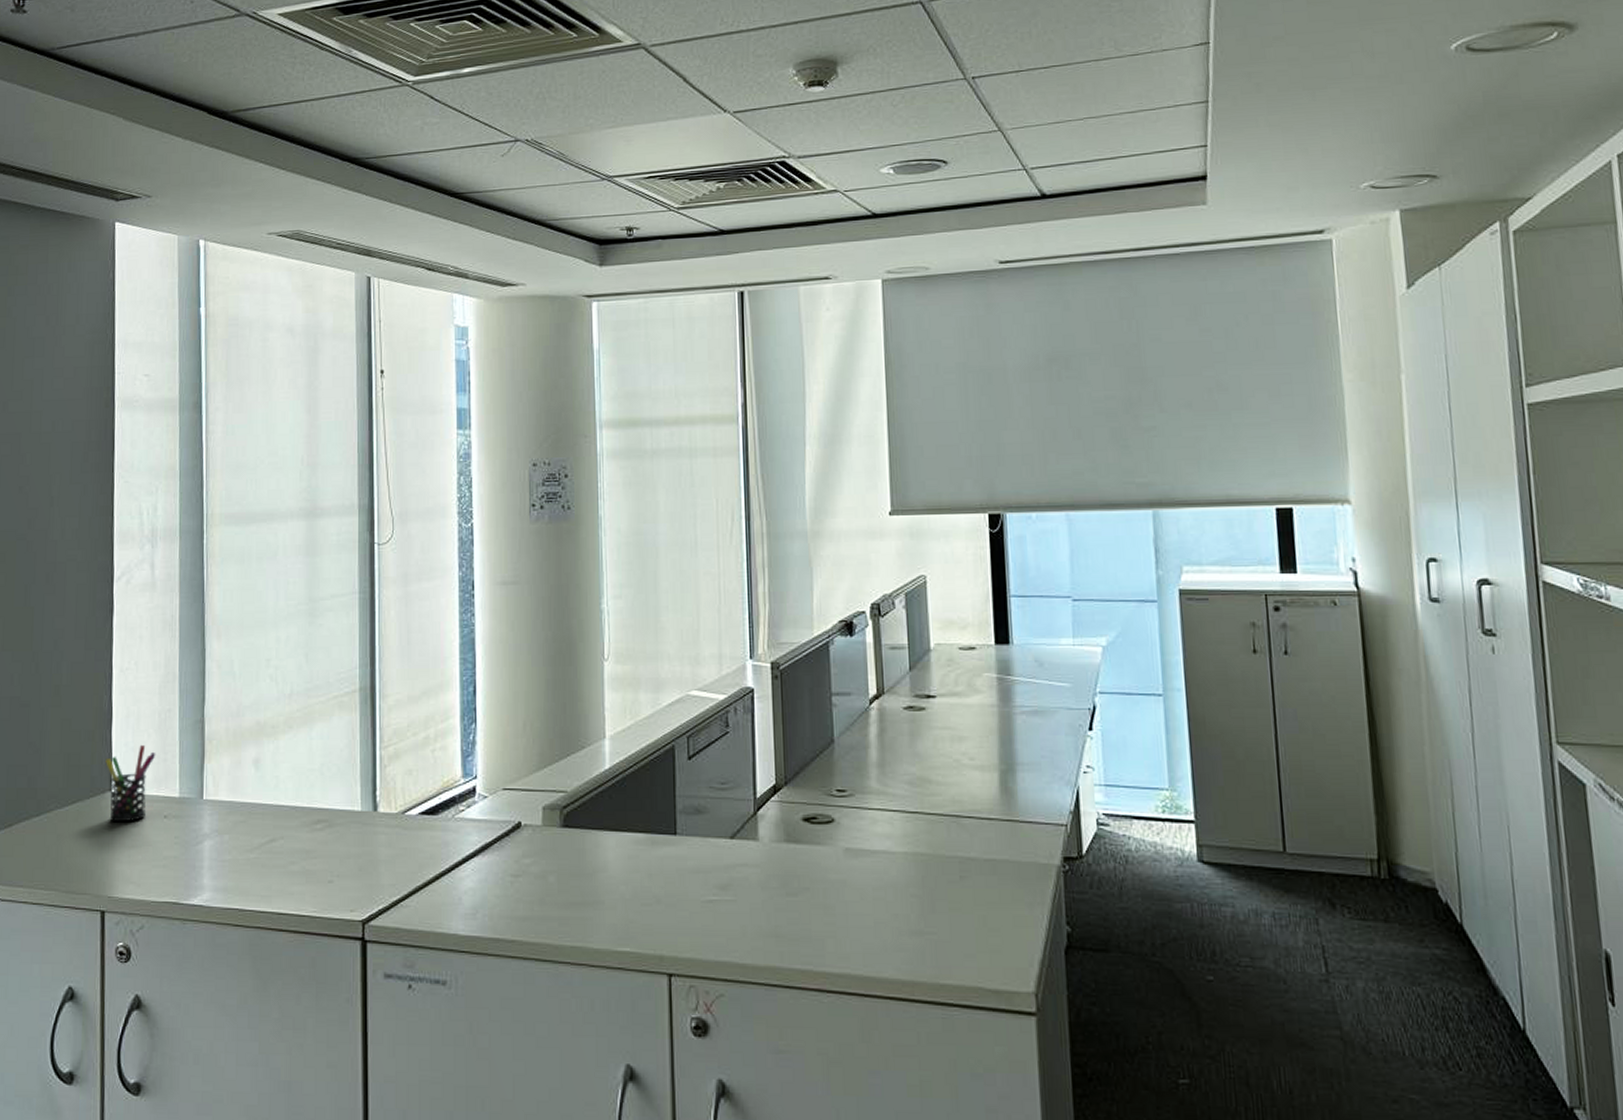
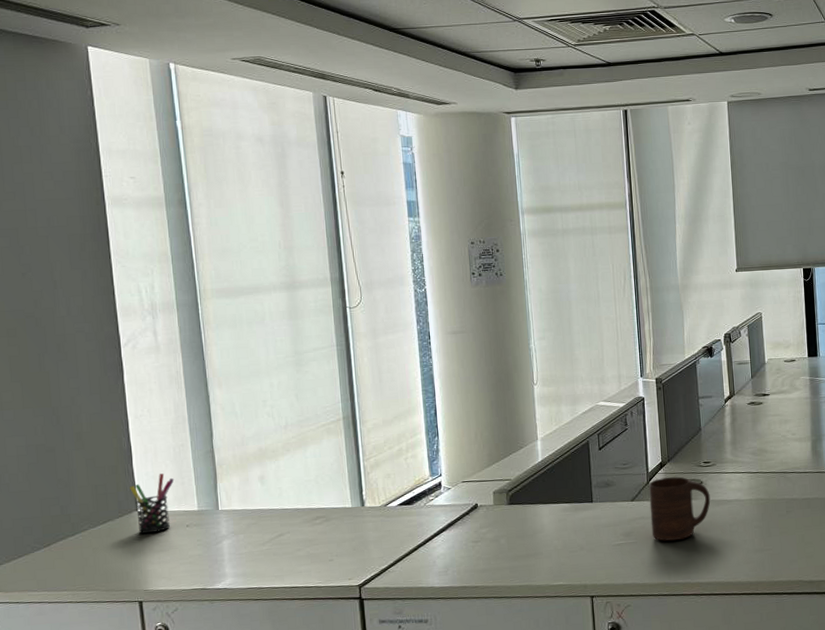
cup: none [755,808,846,905] -> present [648,476,711,541]

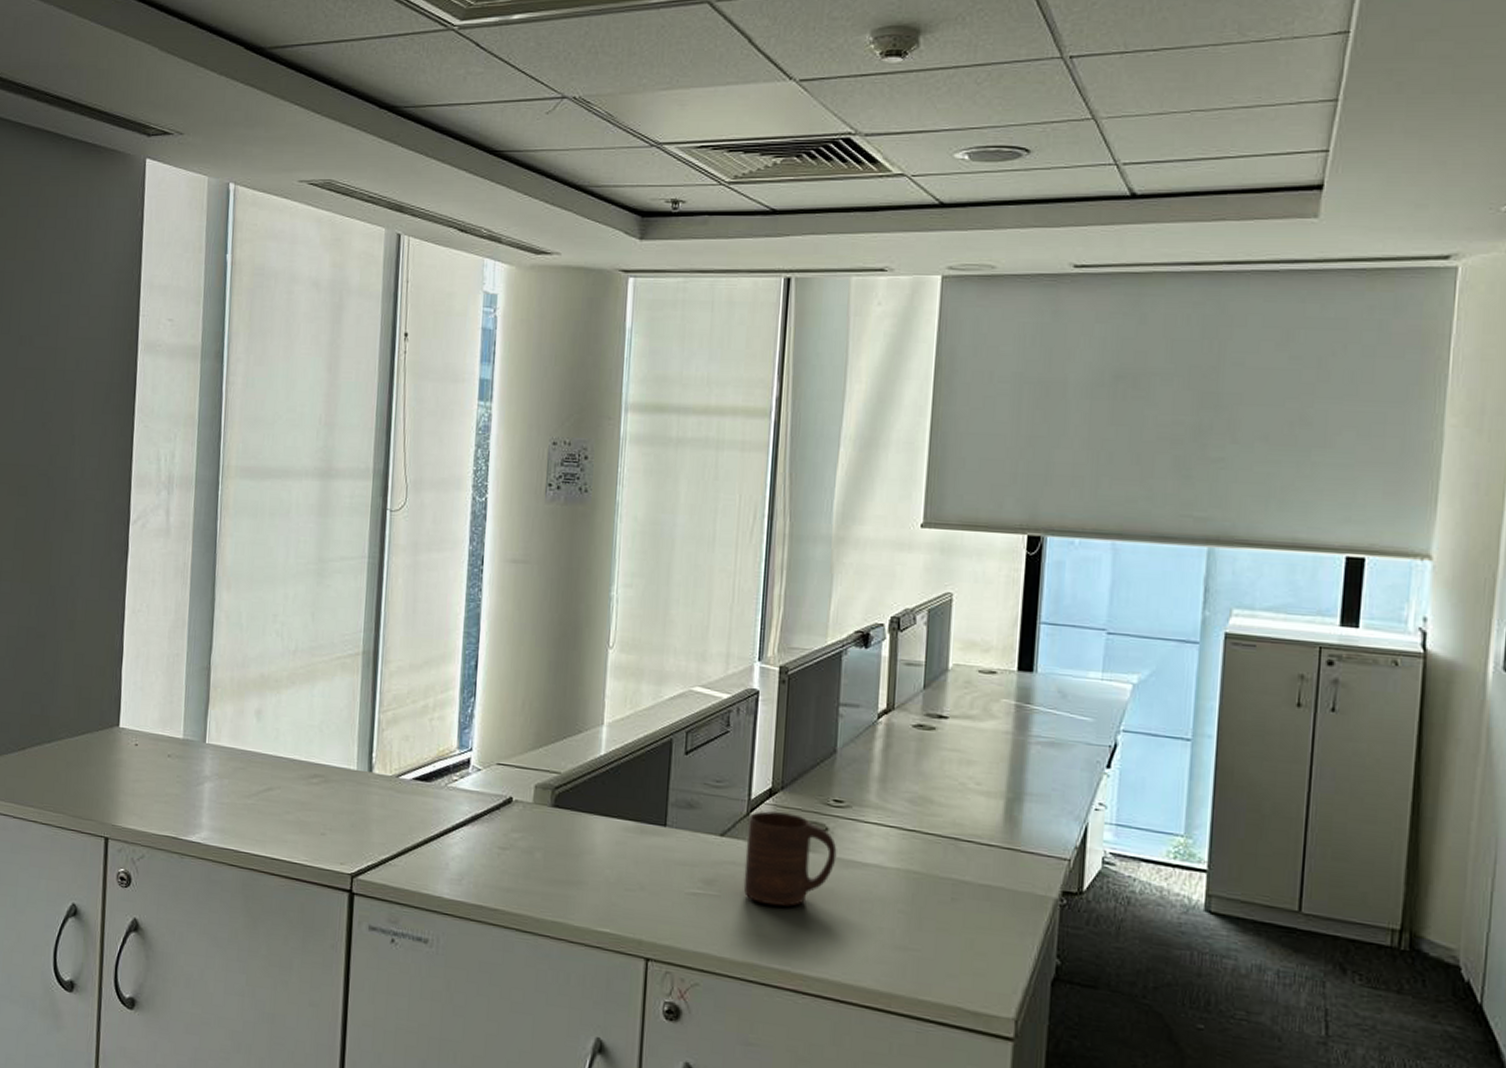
pen holder: present [130,473,175,534] -> none [115,686,163,758]

